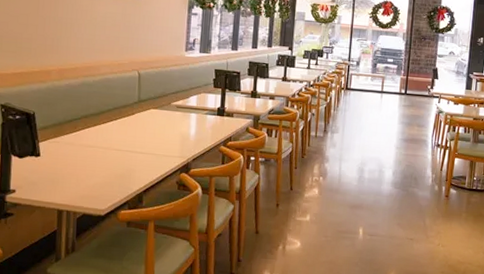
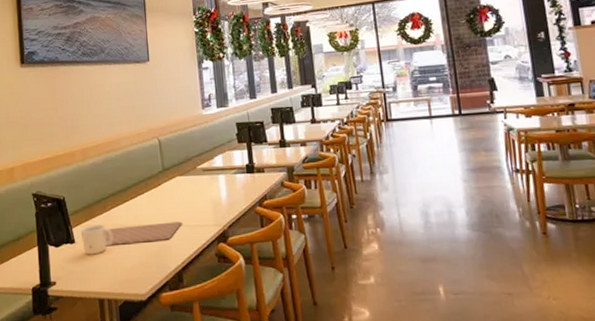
mug: none [47,142,80,170] -> present [80,224,113,255]
placemat: none [71,147,150,165] -> present [105,221,182,245]

